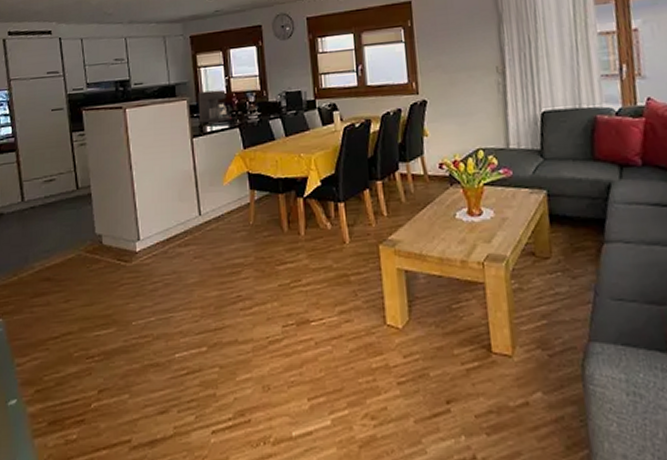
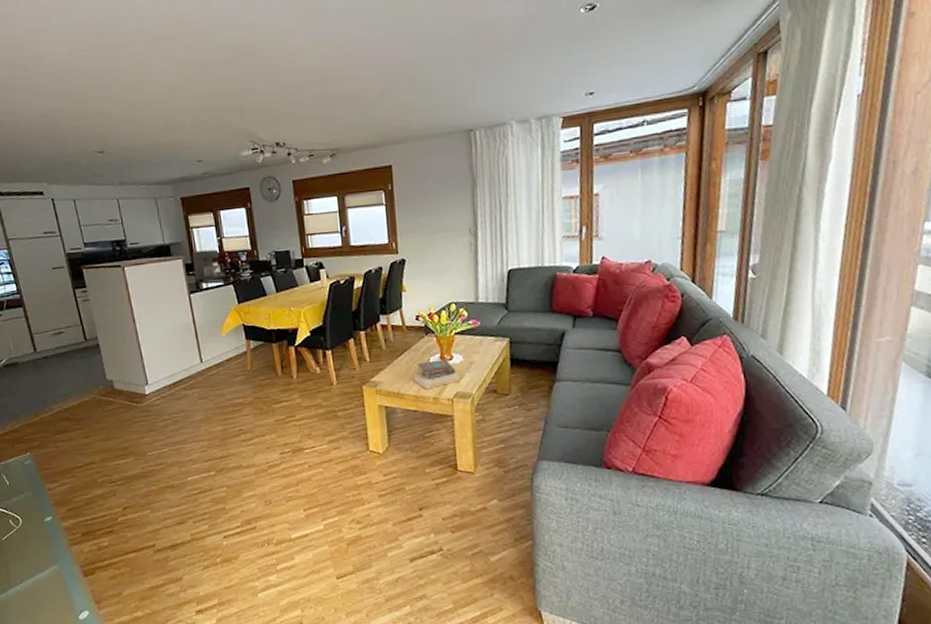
books: none [437,215,491,251] -> present [413,359,460,390]

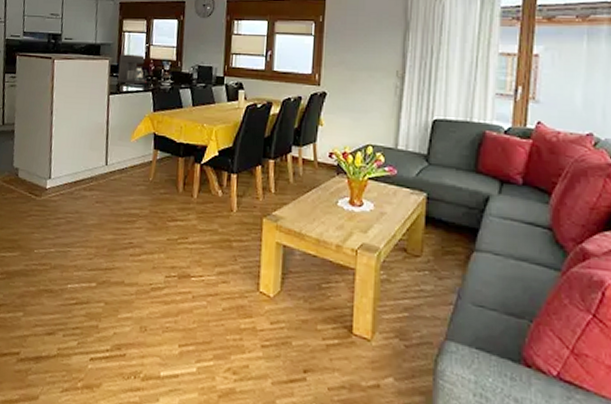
books: present [413,359,460,390] -> none [318,203,368,235]

